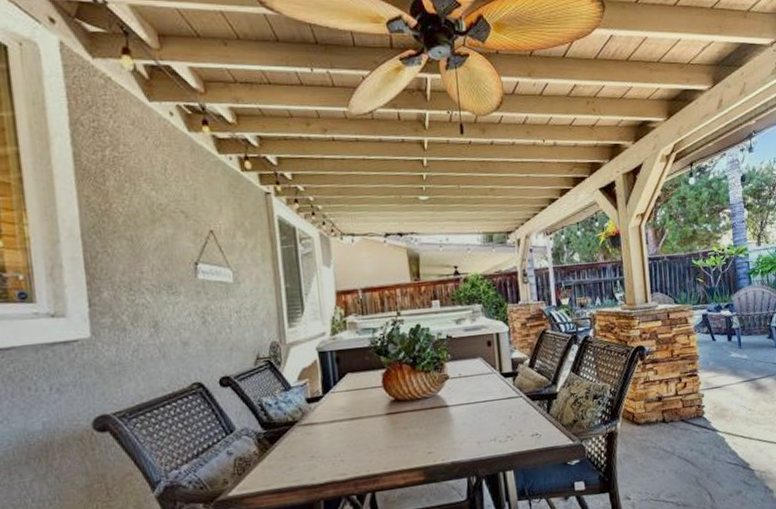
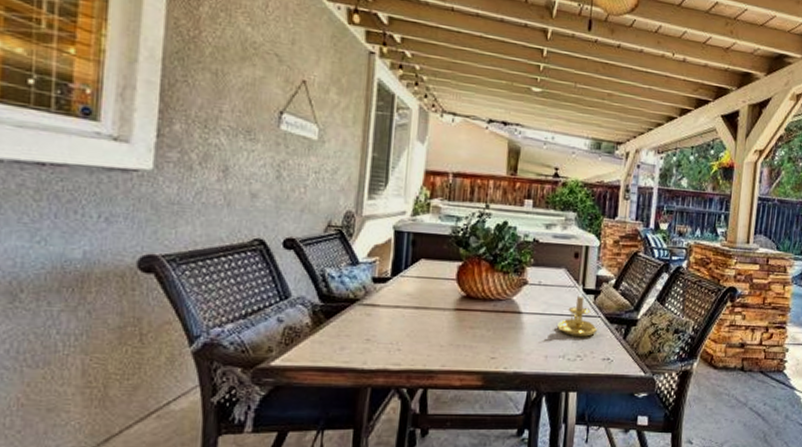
candle holder: none [484,369,522,420] -> present [557,284,598,338]

